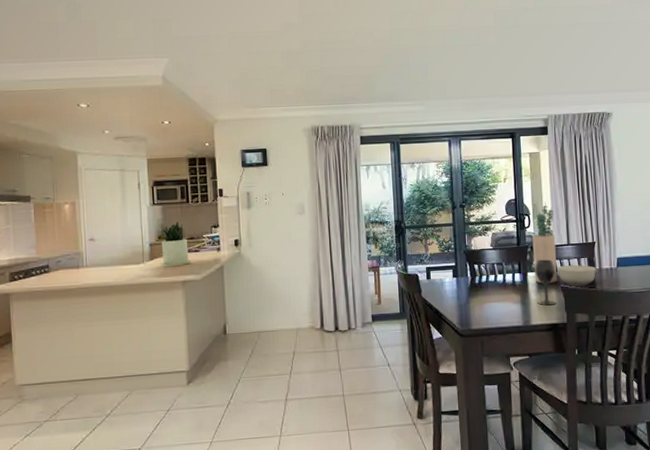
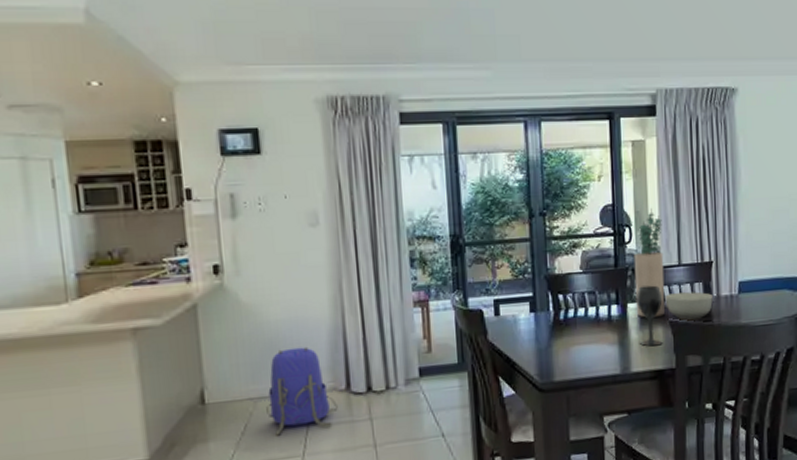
planter: present [160,222,191,267] -> none [92,239,146,308]
backpack: none [266,297,315,359] -> present [266,346,338,436]

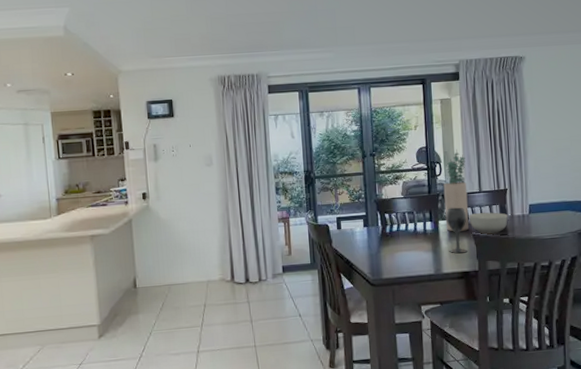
backpack: present [266,346,338,436] -> none [177,249,225,312]

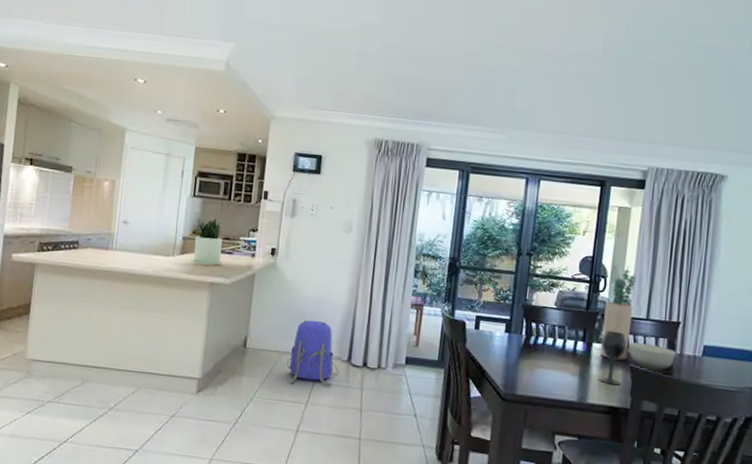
planter: none [66,176,99,222] -> present [191,218,223,266]
backpack: none [177,249,225,312] -> present [287,319,339,388]

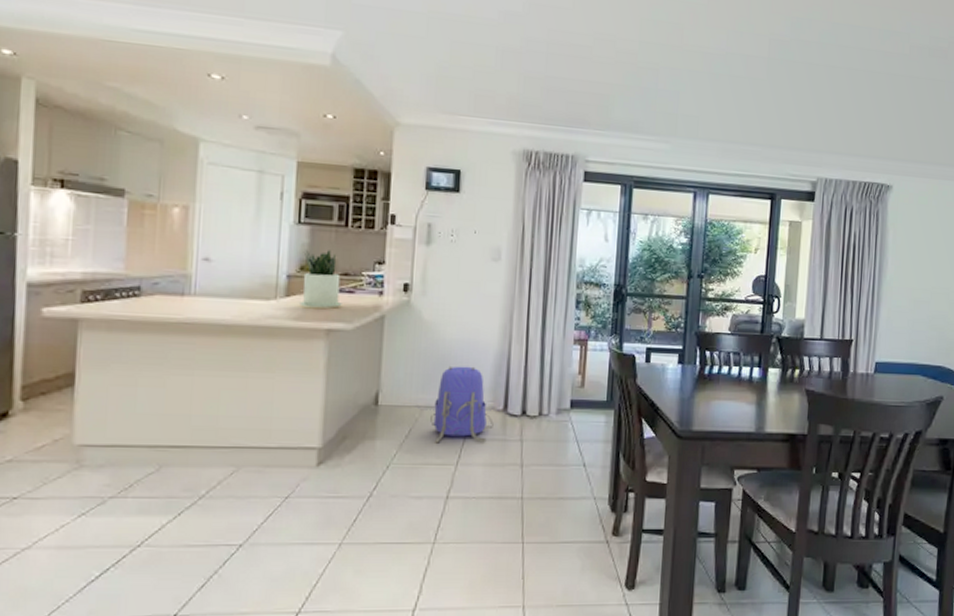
wine glass: present [599,330,627,386] -> none [776,354,802,411]
vase: present [600,266,637,361] -> none [776,284,809,384]
bowl: present [629,342,677,372] -> none [804,364,850,392]

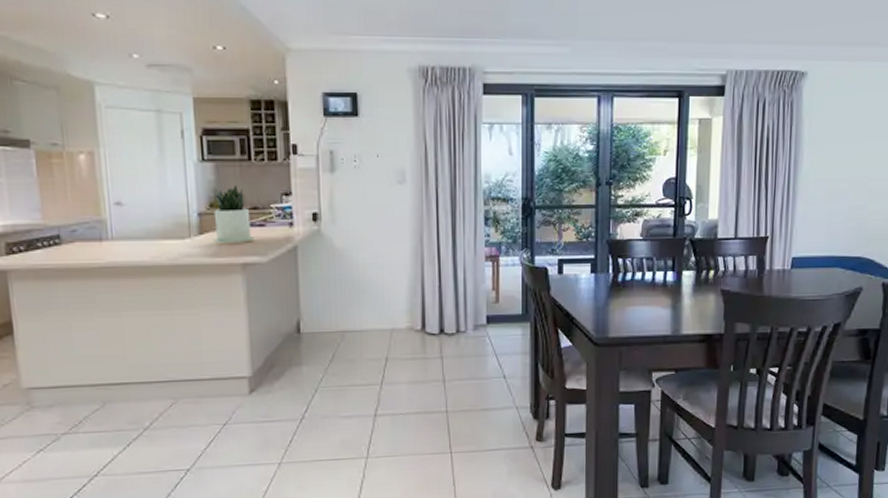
backpack: present [430,365,494,443] -> none [352,290,413,366]

